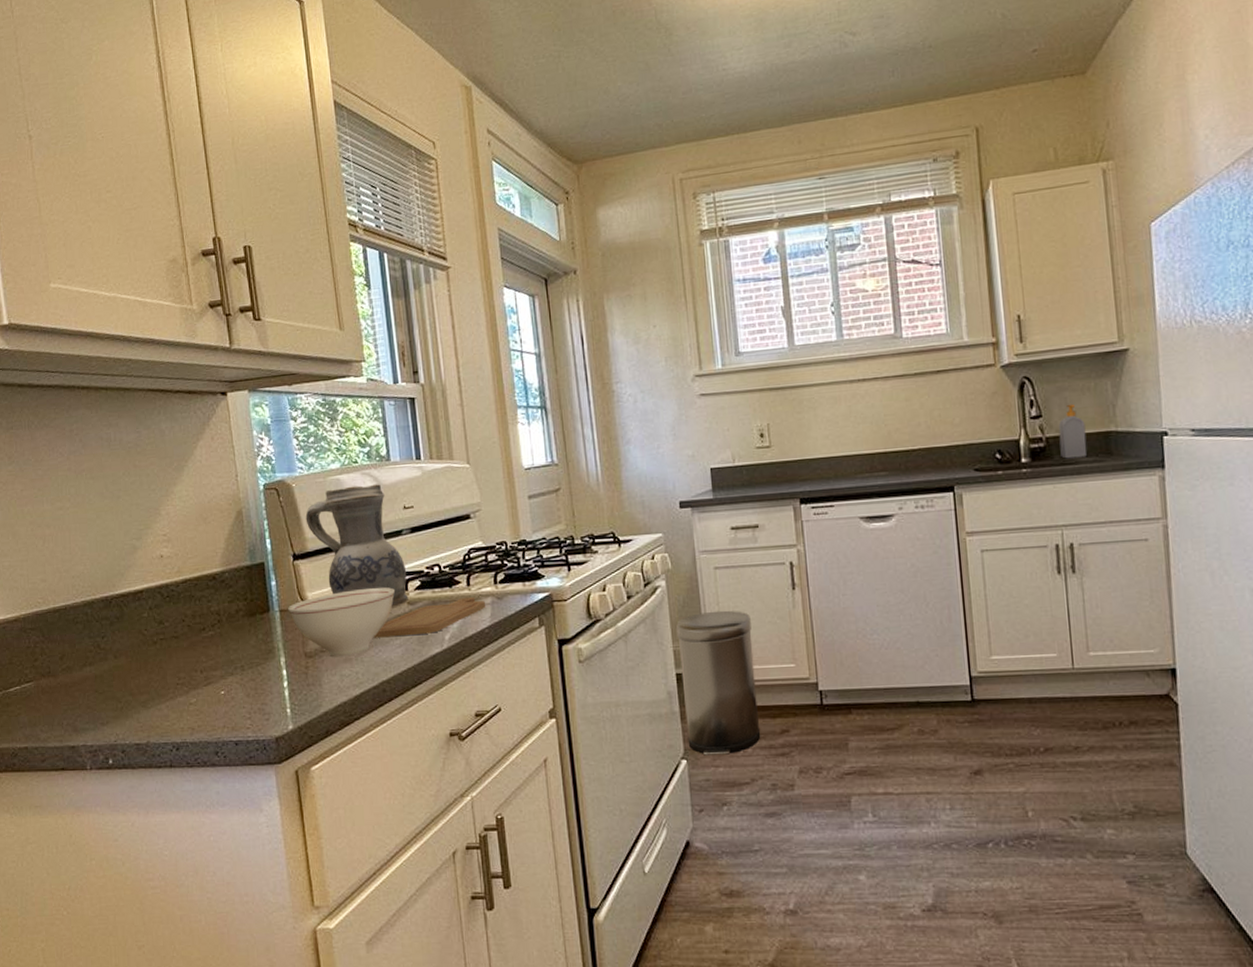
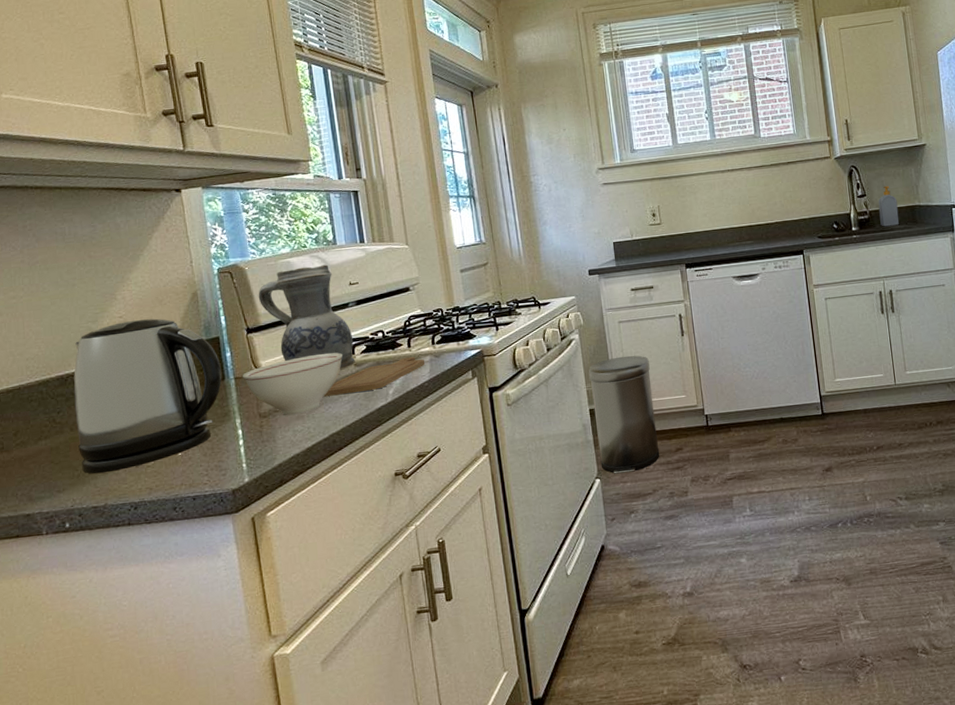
kettle: none [118,538,267,708] -> present [74,318,222,475]

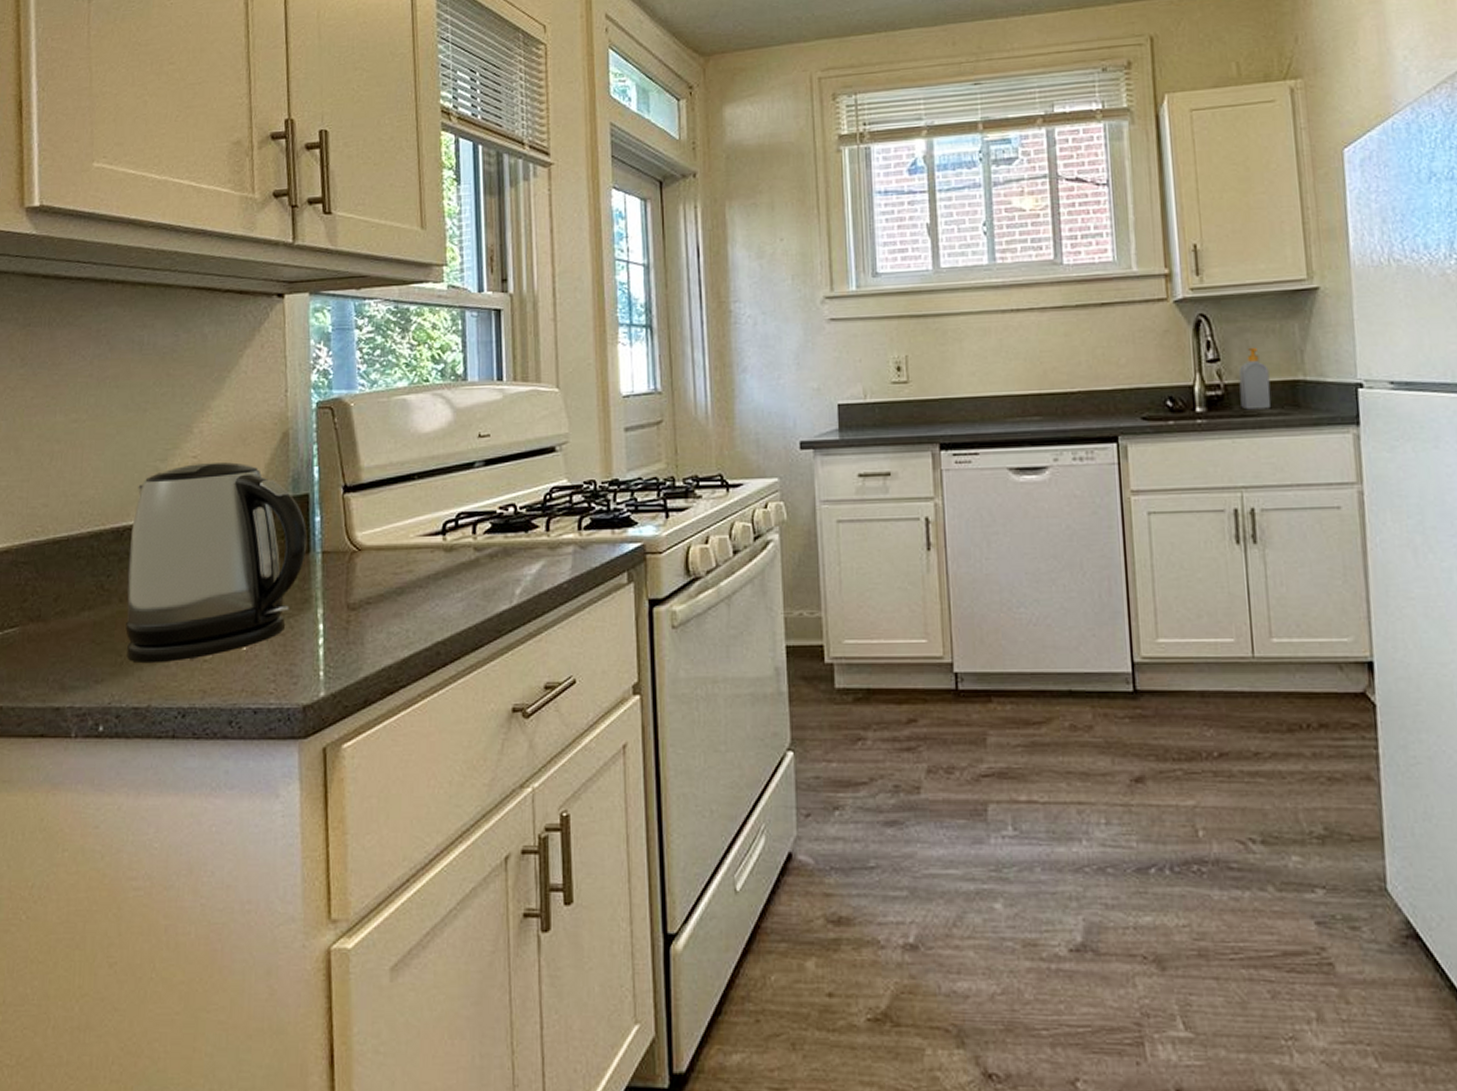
bowl: present [243,352,343,416] -> none [332,528,460,611]
ceramic jug: present [258,264,355,371] -> none [362,407,476,556]
chopping board: present [323,356,426,397] -> none [430,544,567,590]
pedal bin: present [588,355,660,475] -> none [789,572,883,749]

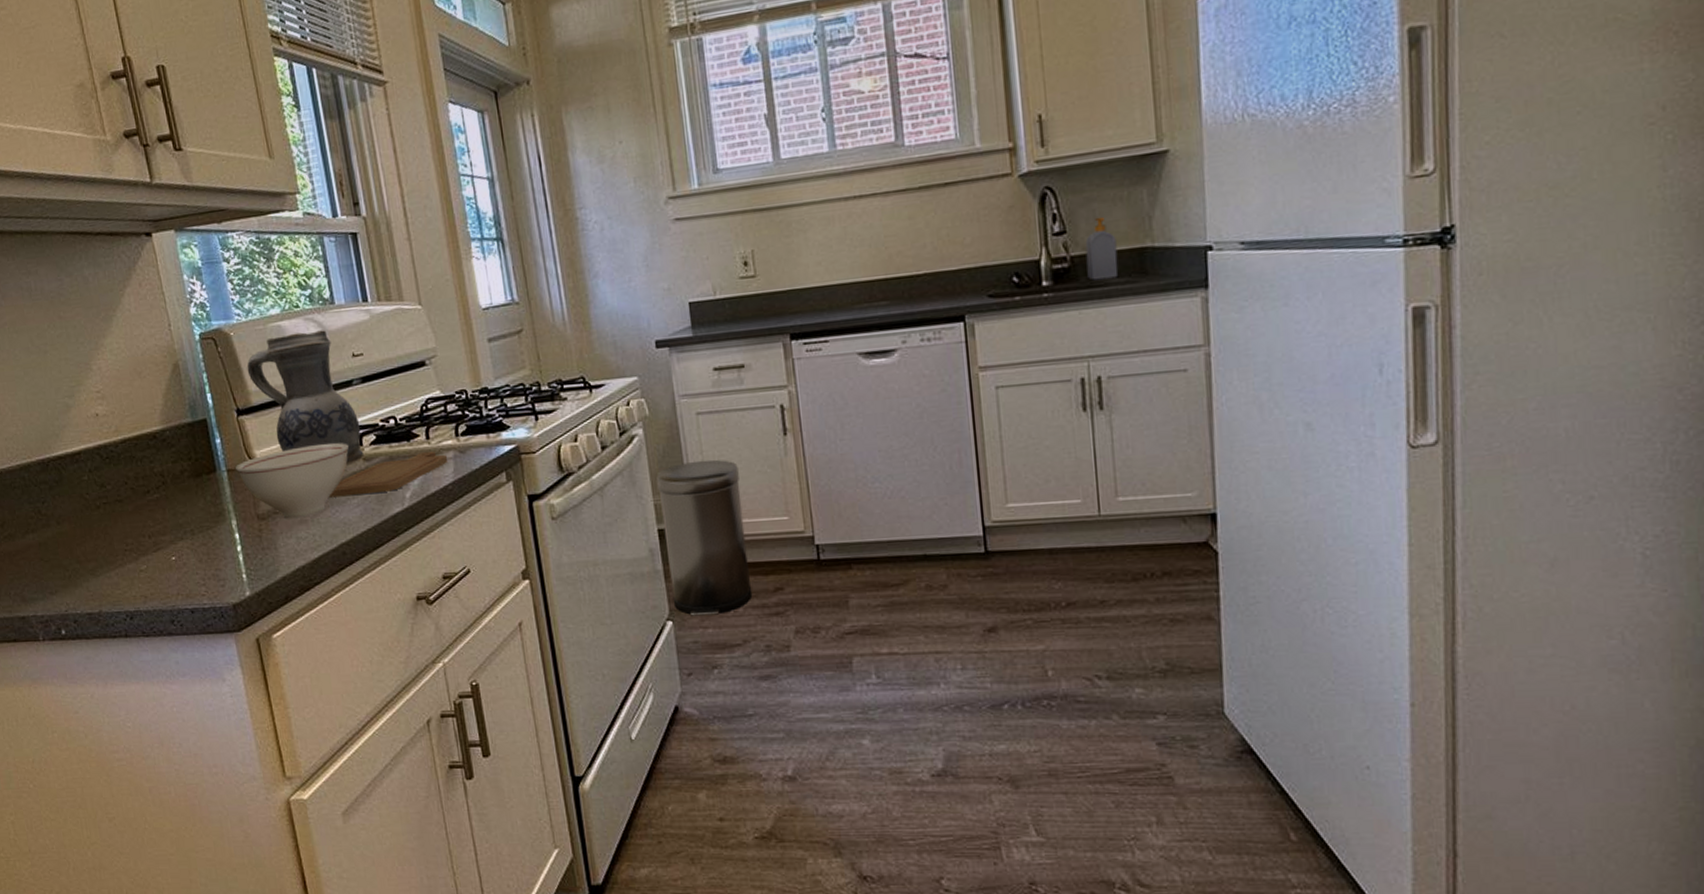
kettle: present [125,462,308,664] -> none [53,394,214,576]
bowl: none [332,528,460,611] -> present [236,443,349,519]
ceramic jug: none [362,407,476,556] -> present [247,330,364,467]
chopping board: none [430,544,567,590] -> present [328,450,449,498]
pedal bin: none [789,572,883,749] -> present [656,459,753,618]

